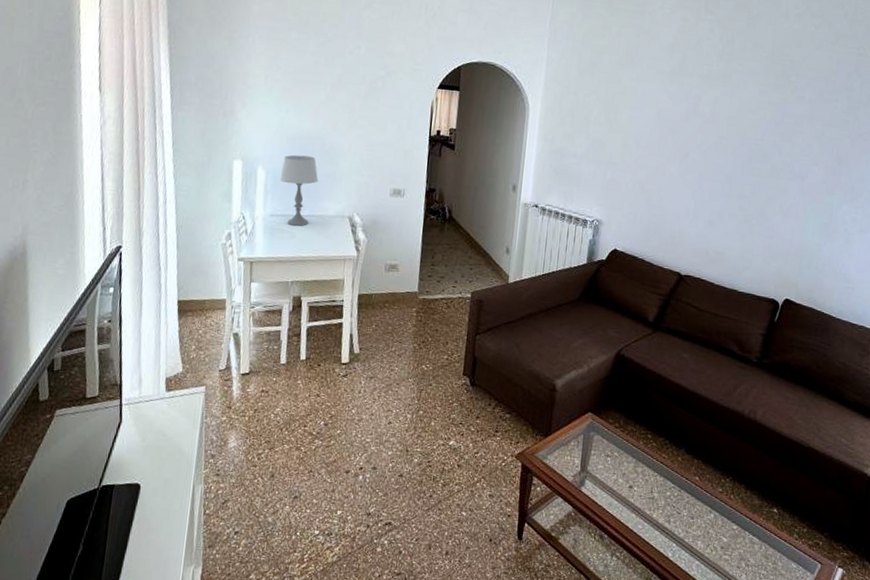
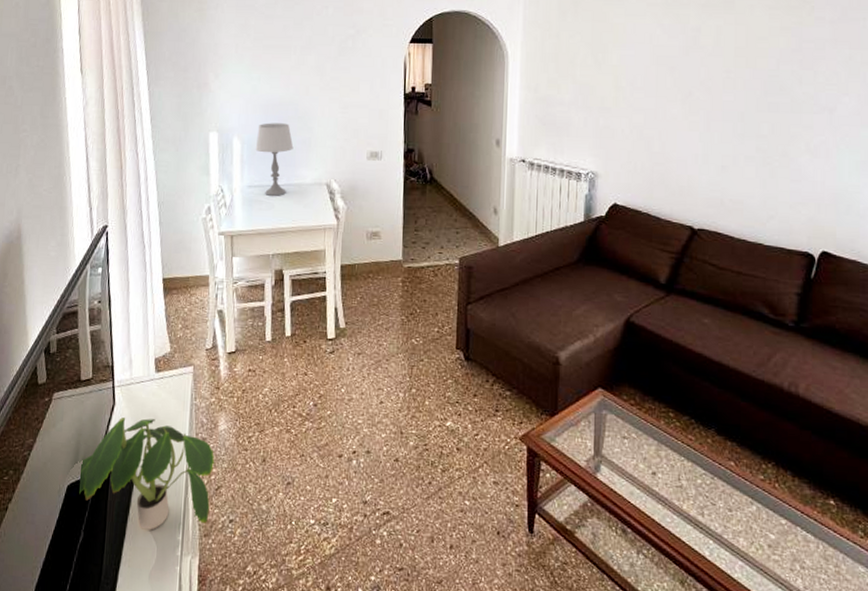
plant: none [80,434,223,543] -> present [79,416,215,530]

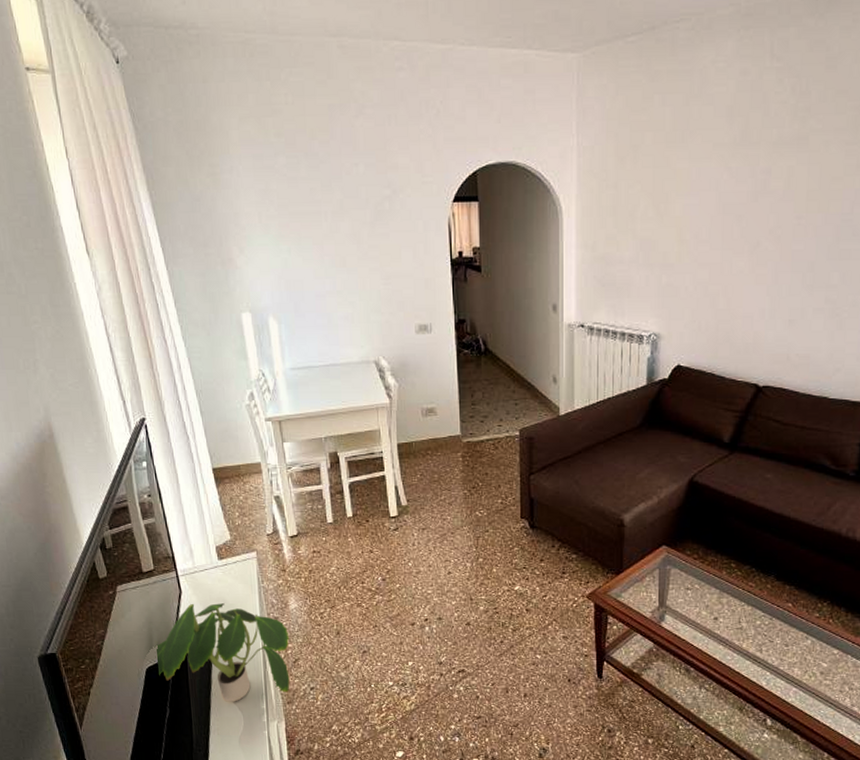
table lamp: present [255,123,294,197] -> none [294,299,336,379]

